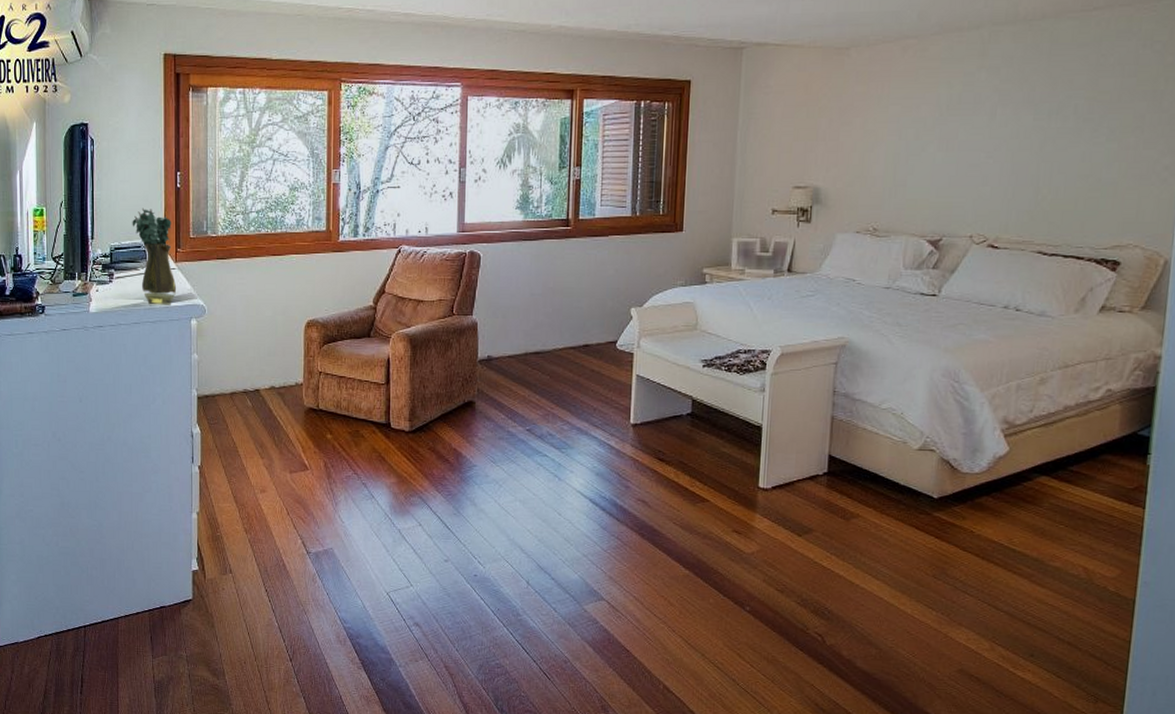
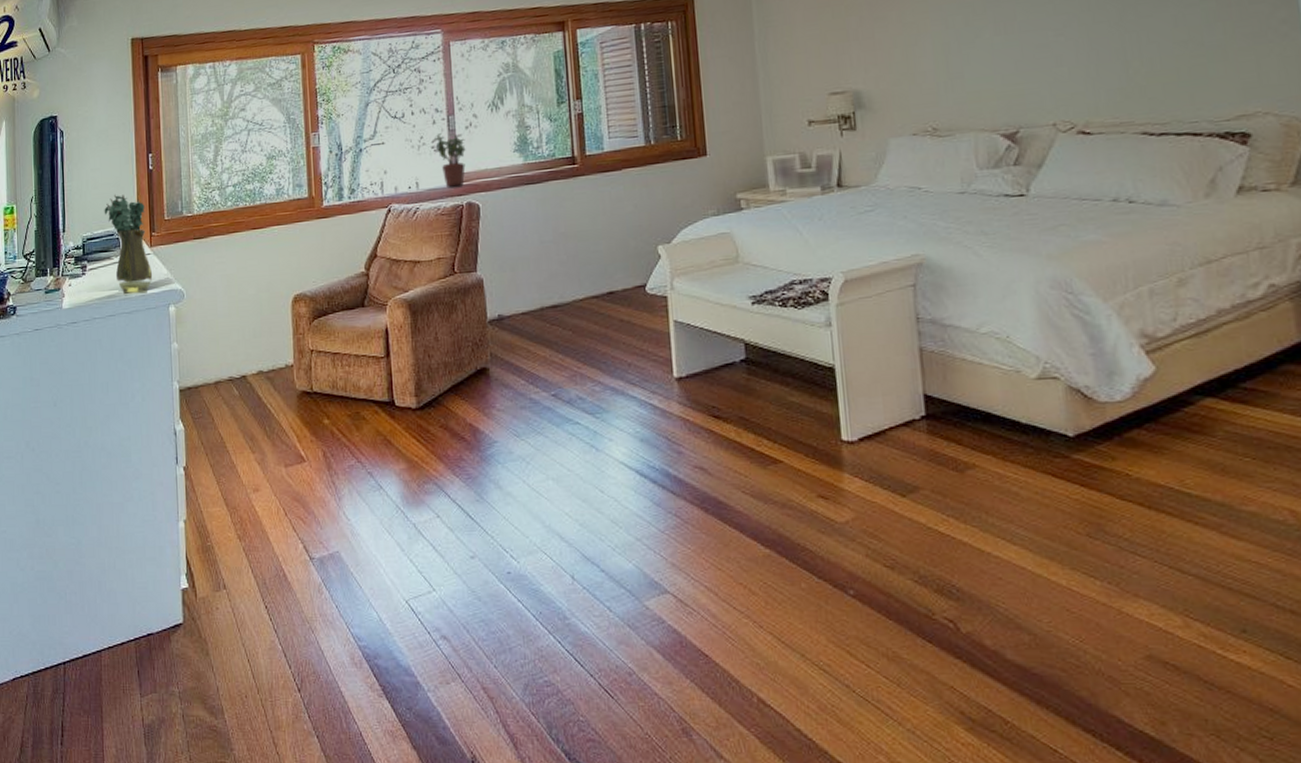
potted plant: none [443,182,473,237] -> present [432,132,466,189]

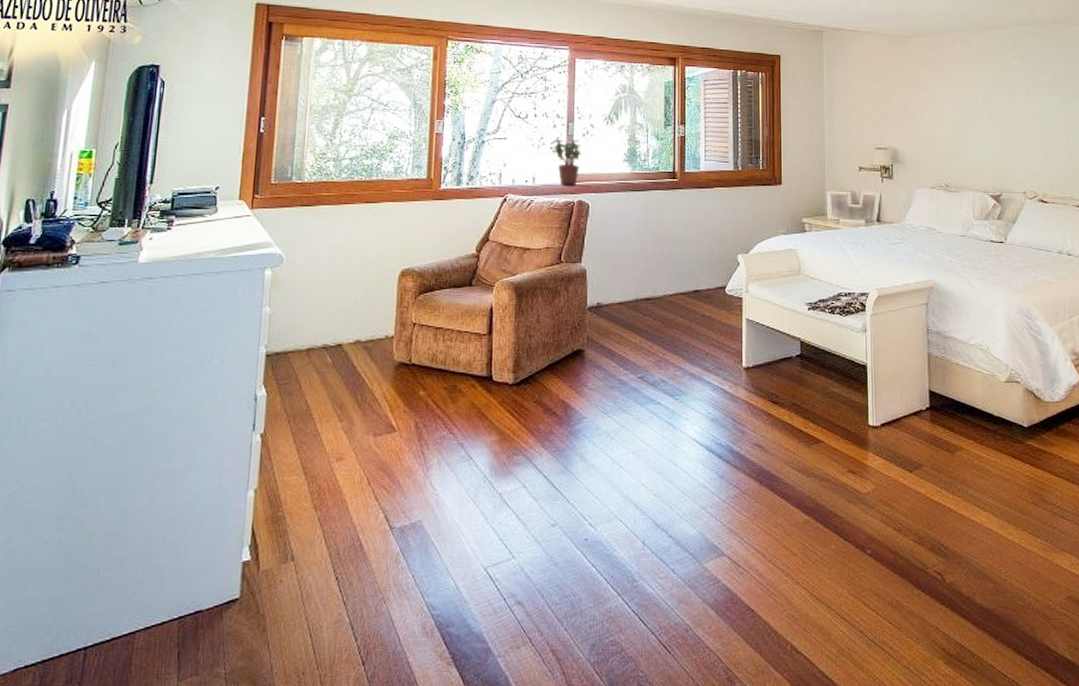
vase: present [104,194,153,296] -> none [202,152,251,256]

